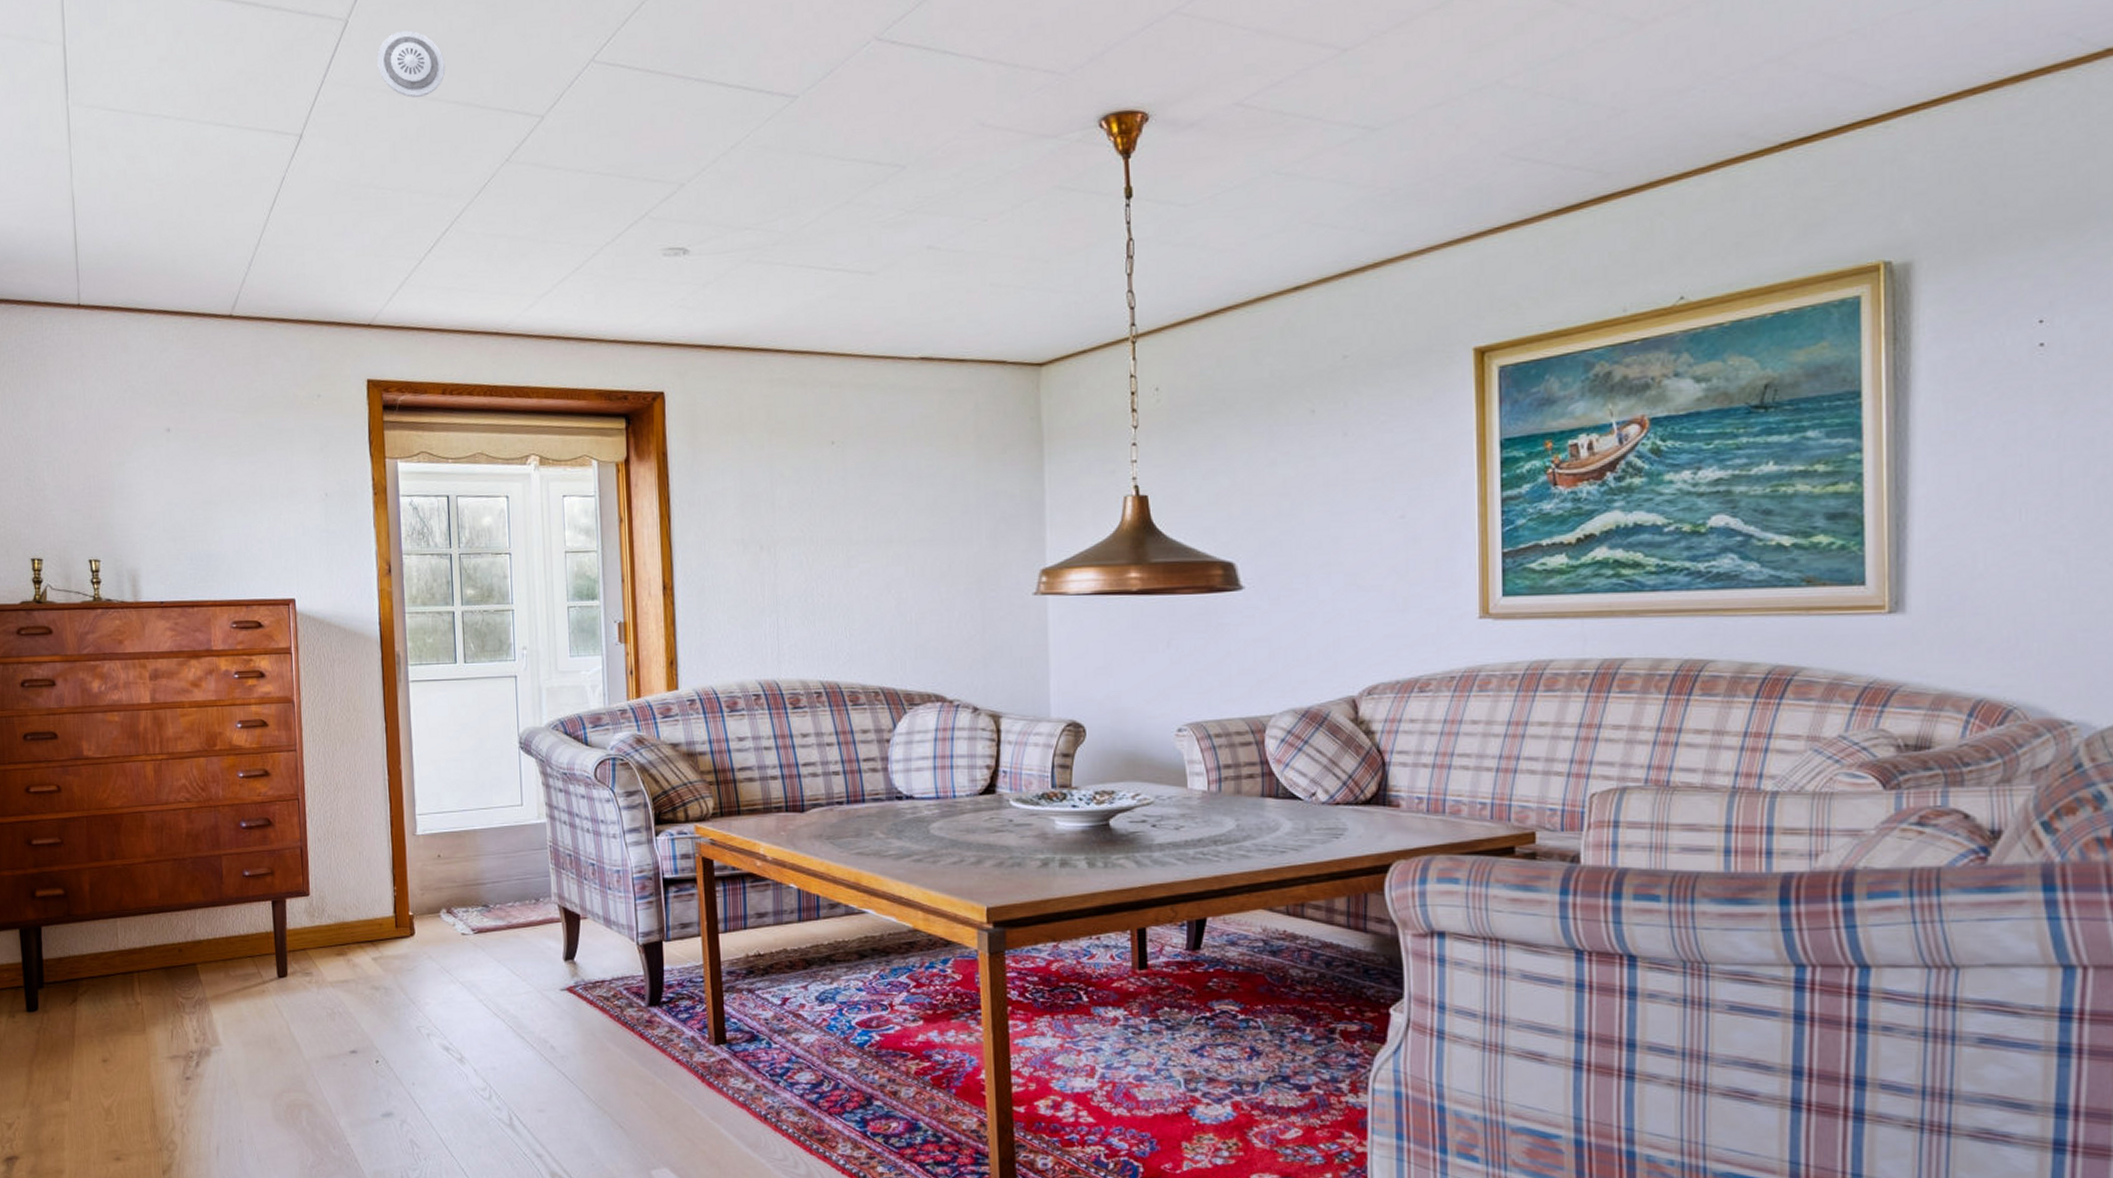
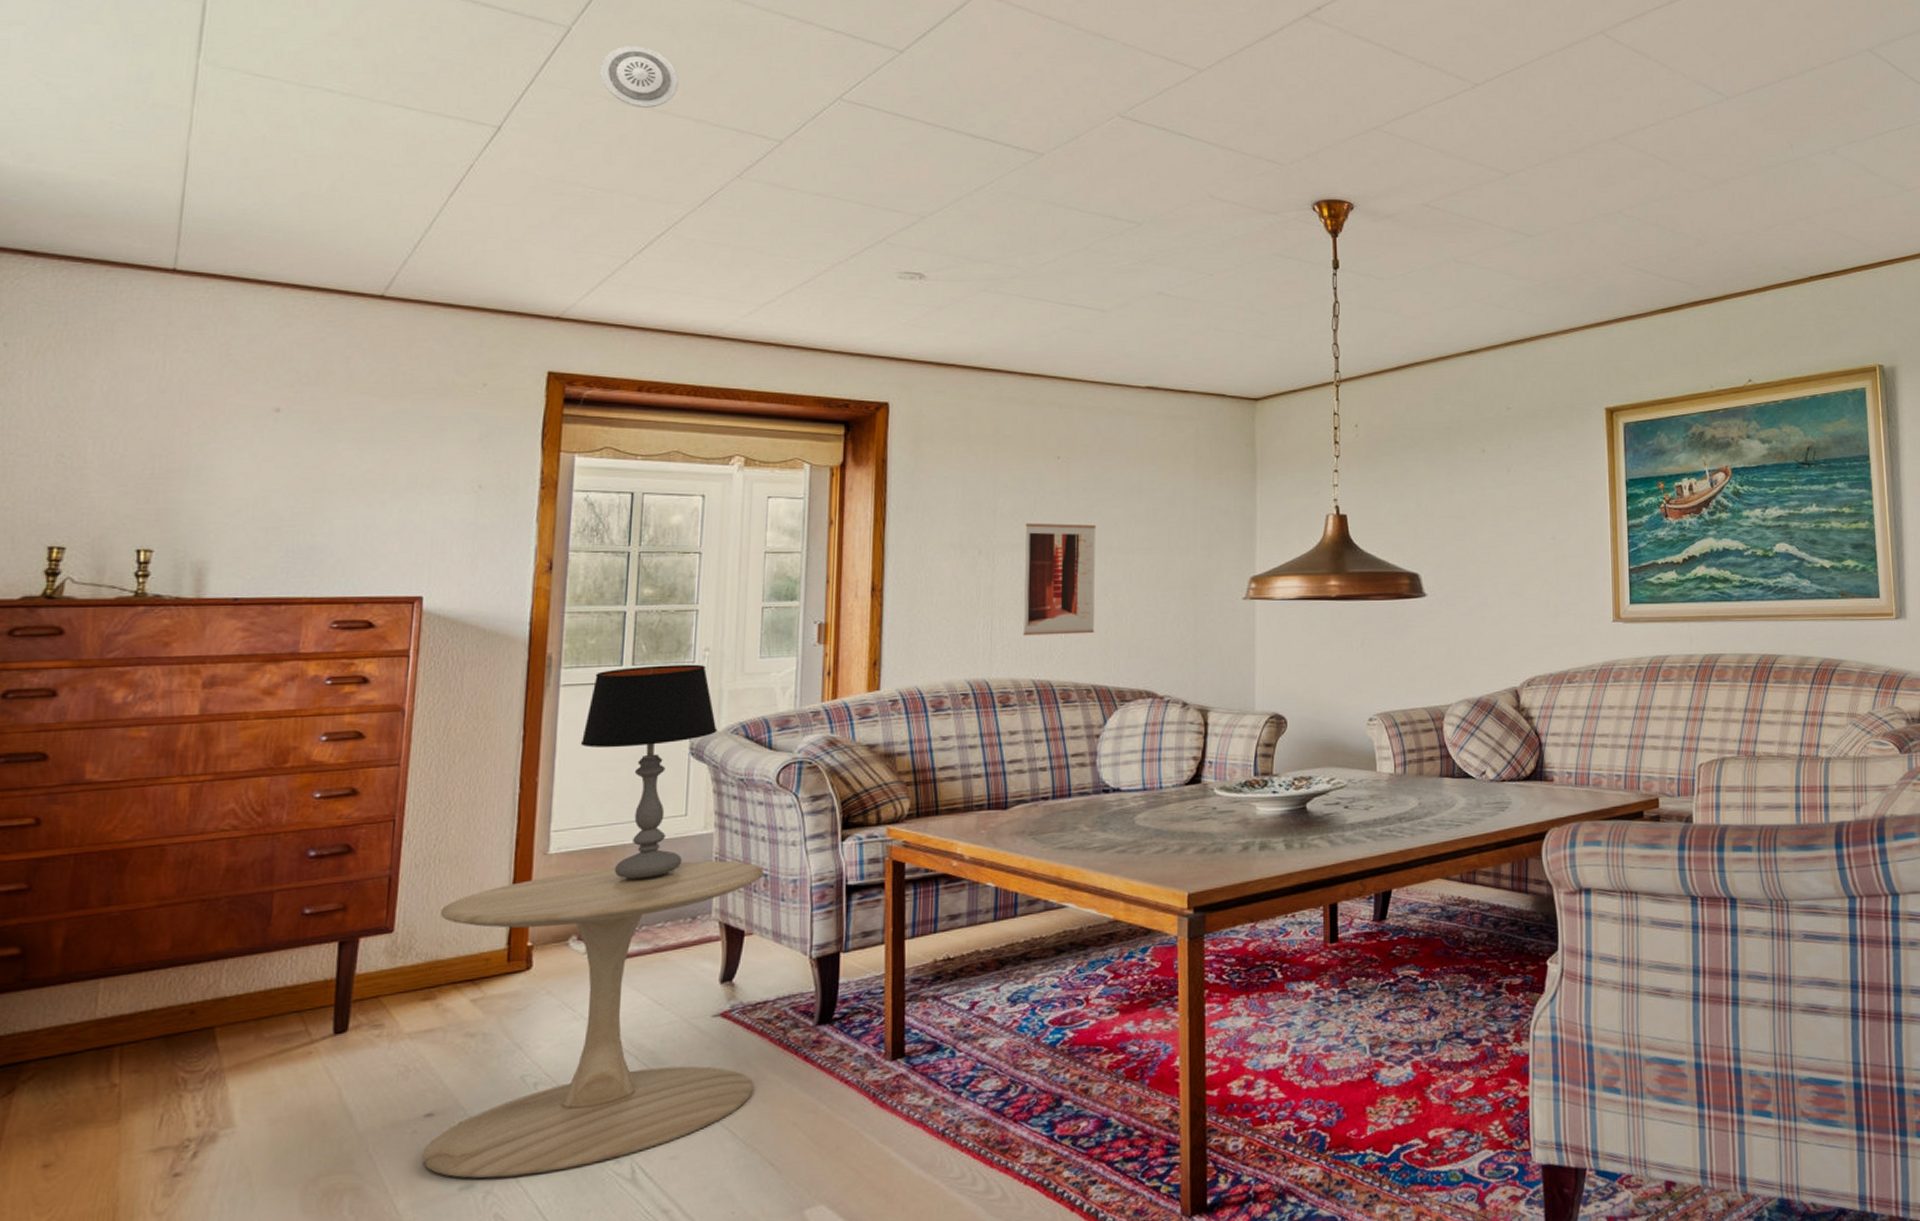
side table: none [342,847,600,1111] -> present [422,860,763,1179]
table lamp: none [430,662,540,861] -> present [580,664,718,879]
wall art: none [804,514,880,635] -> present [1022,523,1097,636]

